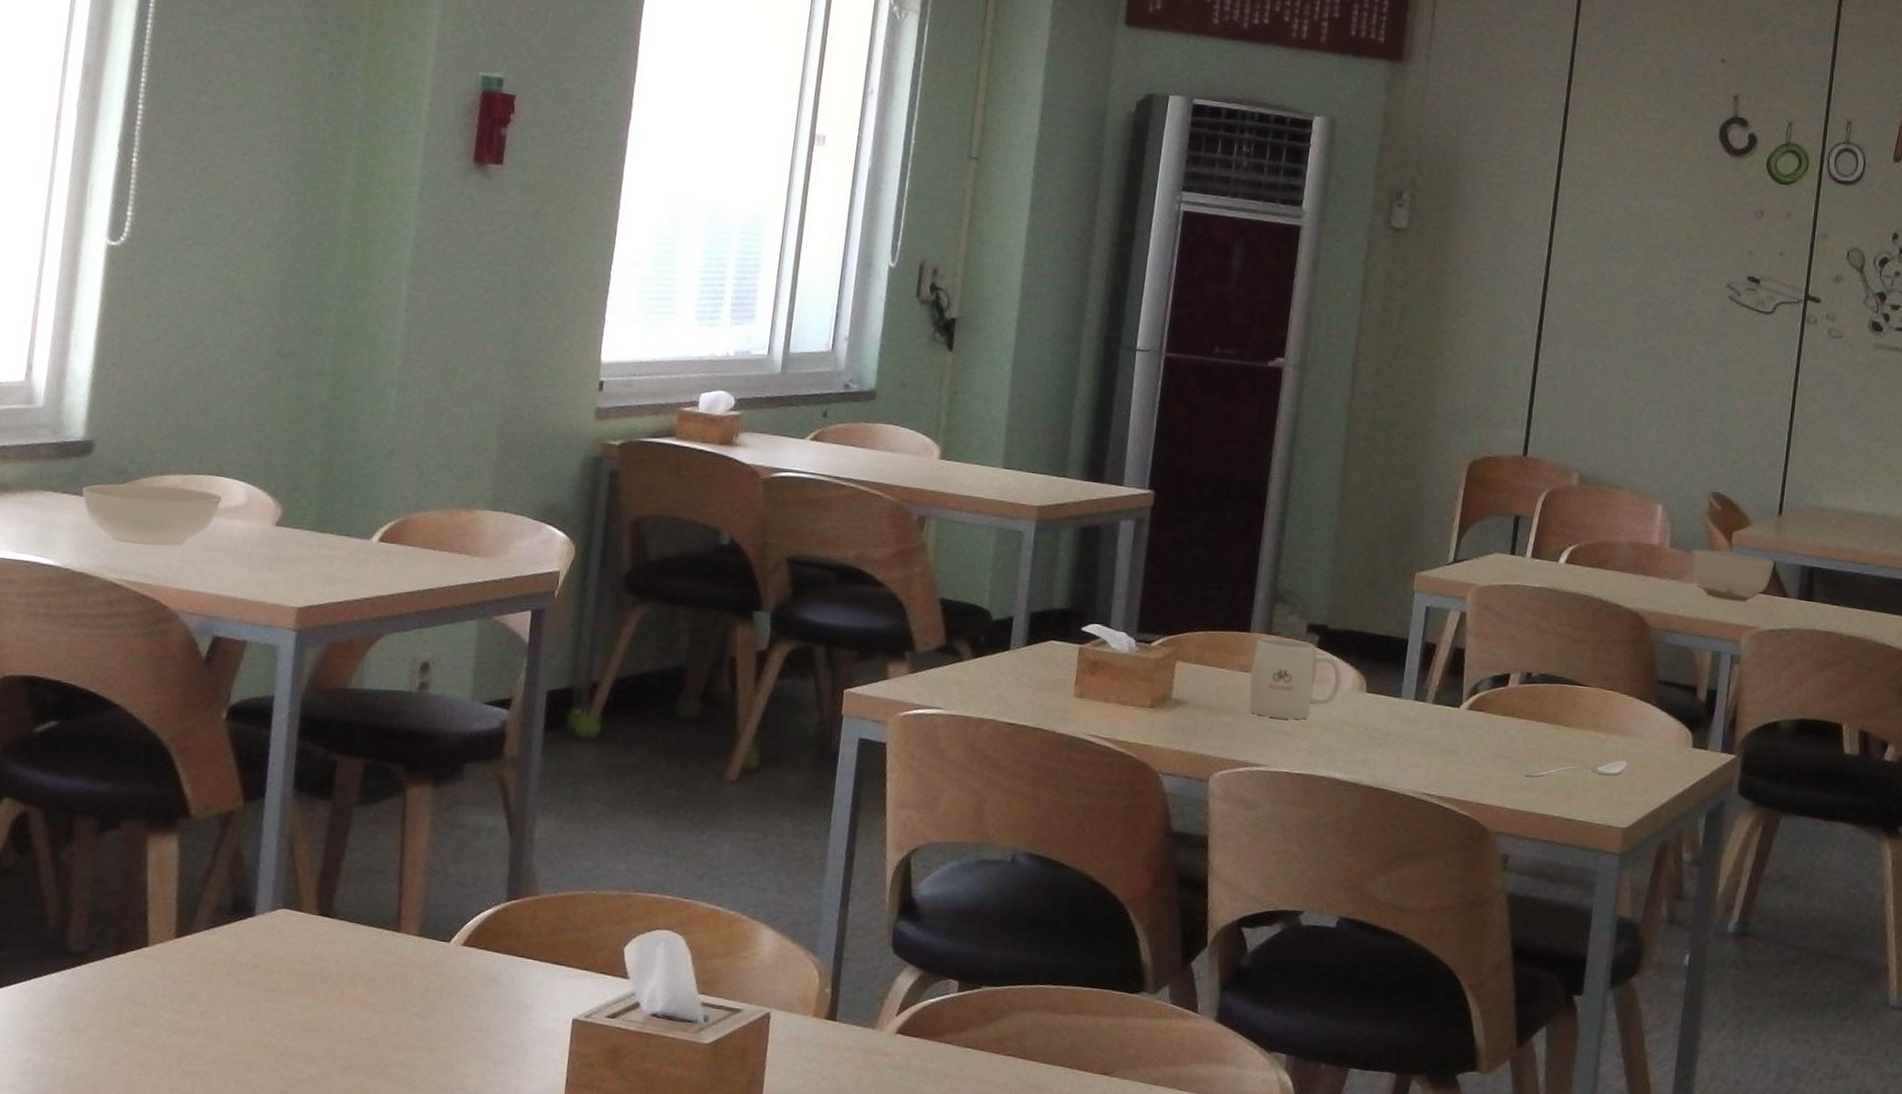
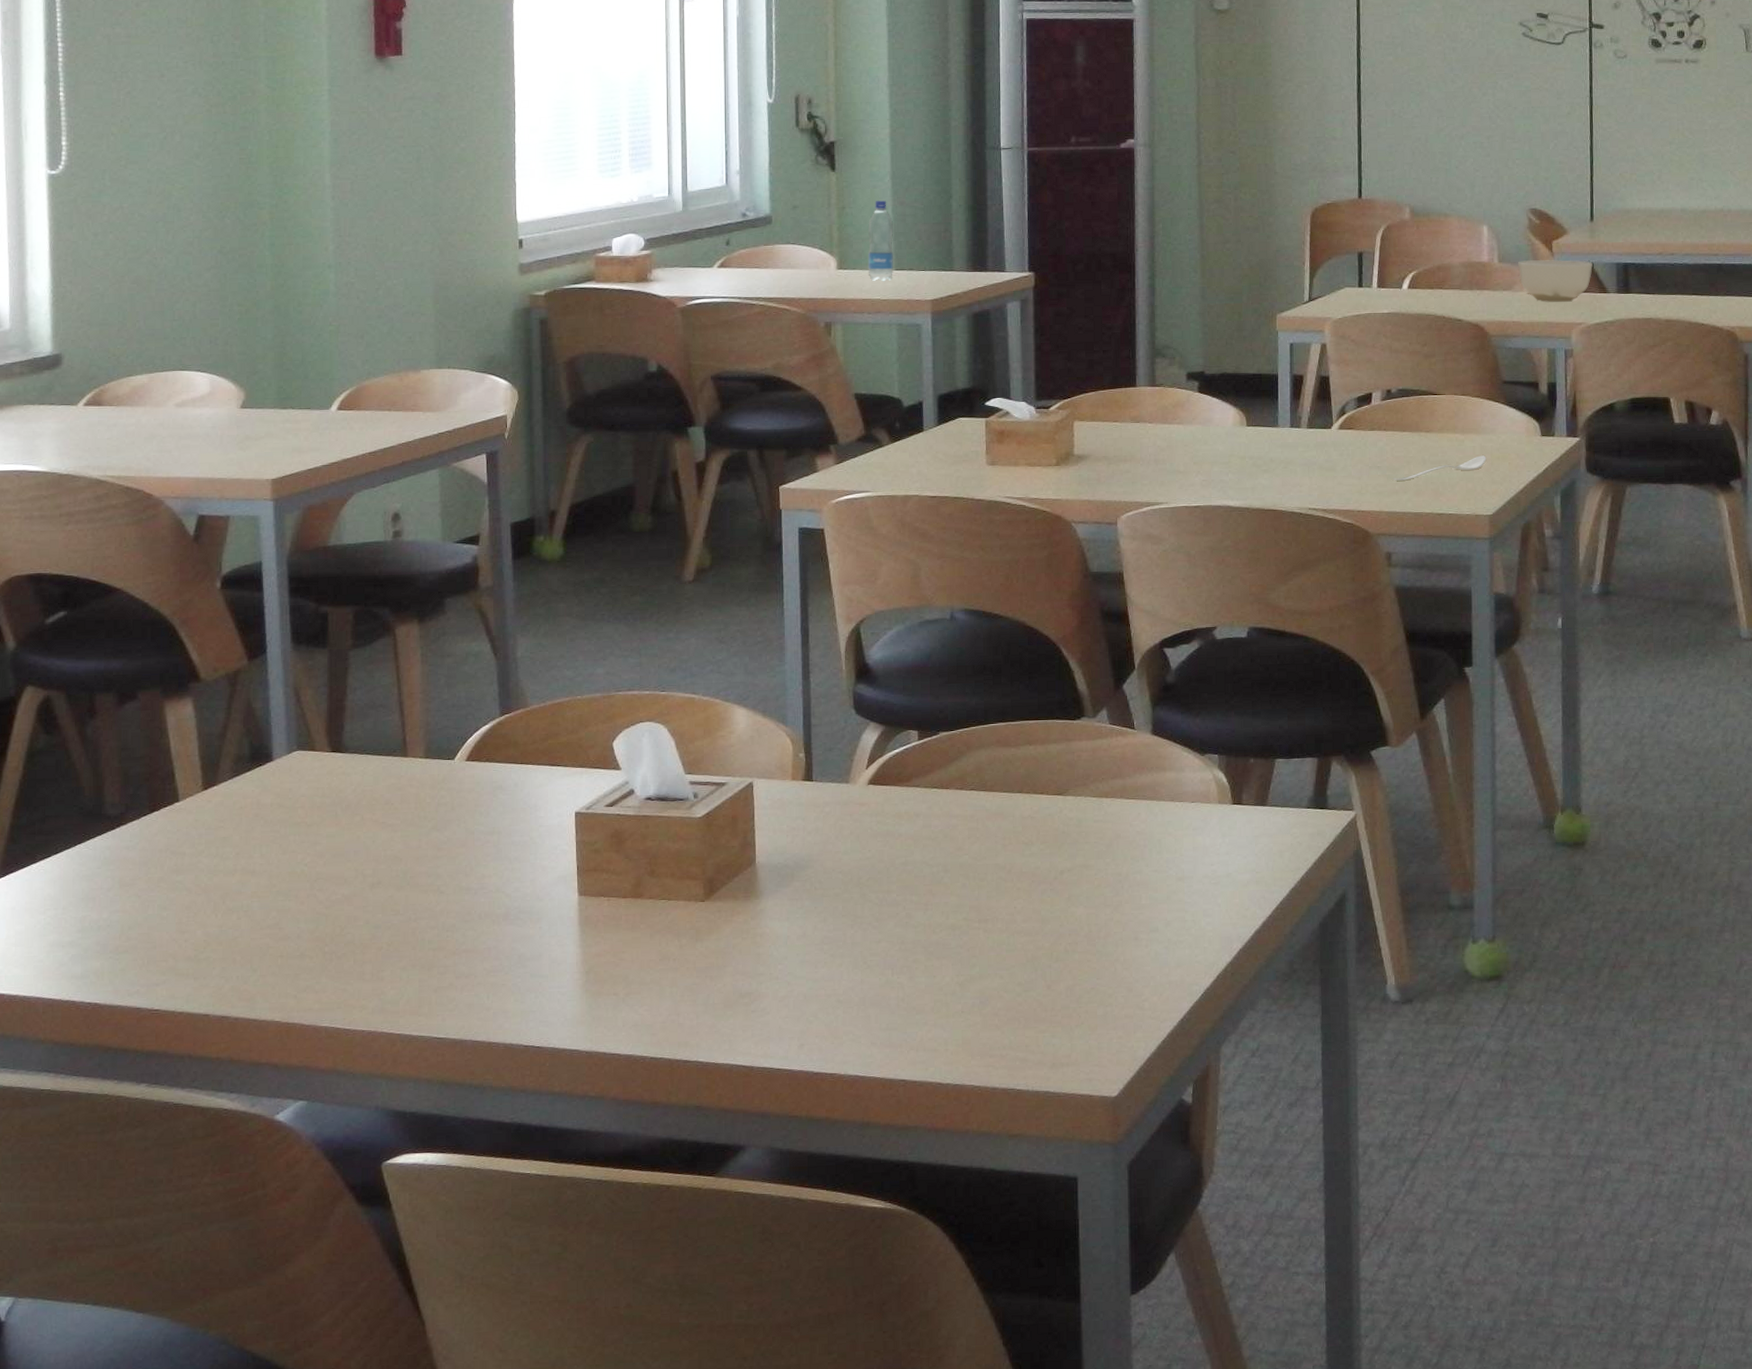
bowl: present [82,483,222,546] -> none [57,385,187,443]
bottle: none [973,389,1008,480] -> present [868,201,893,282]
mug: present [1248,637,1342,720] -> none [1141,388,1223,460]

